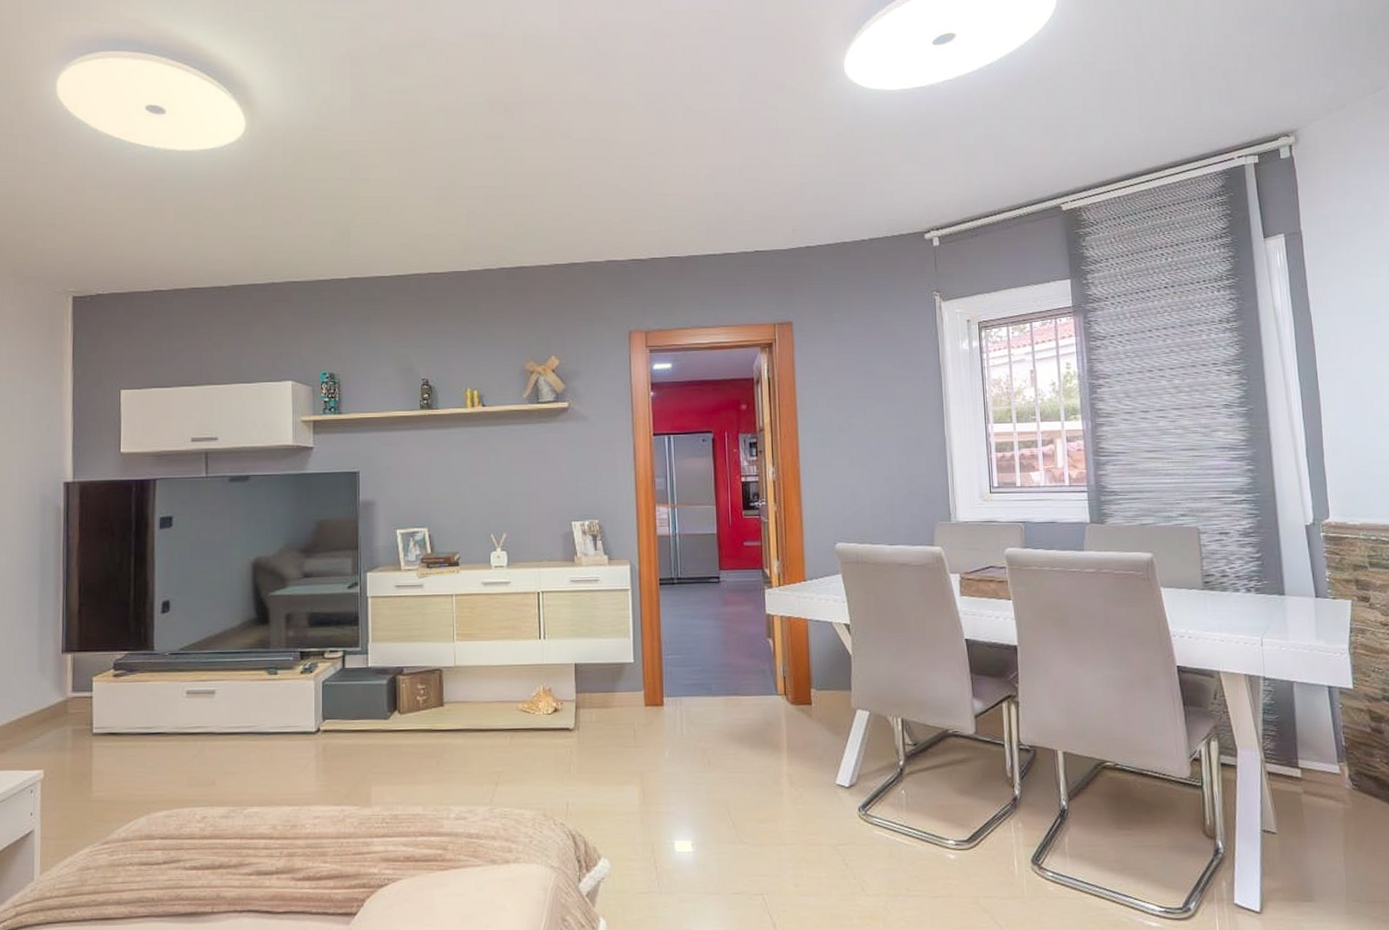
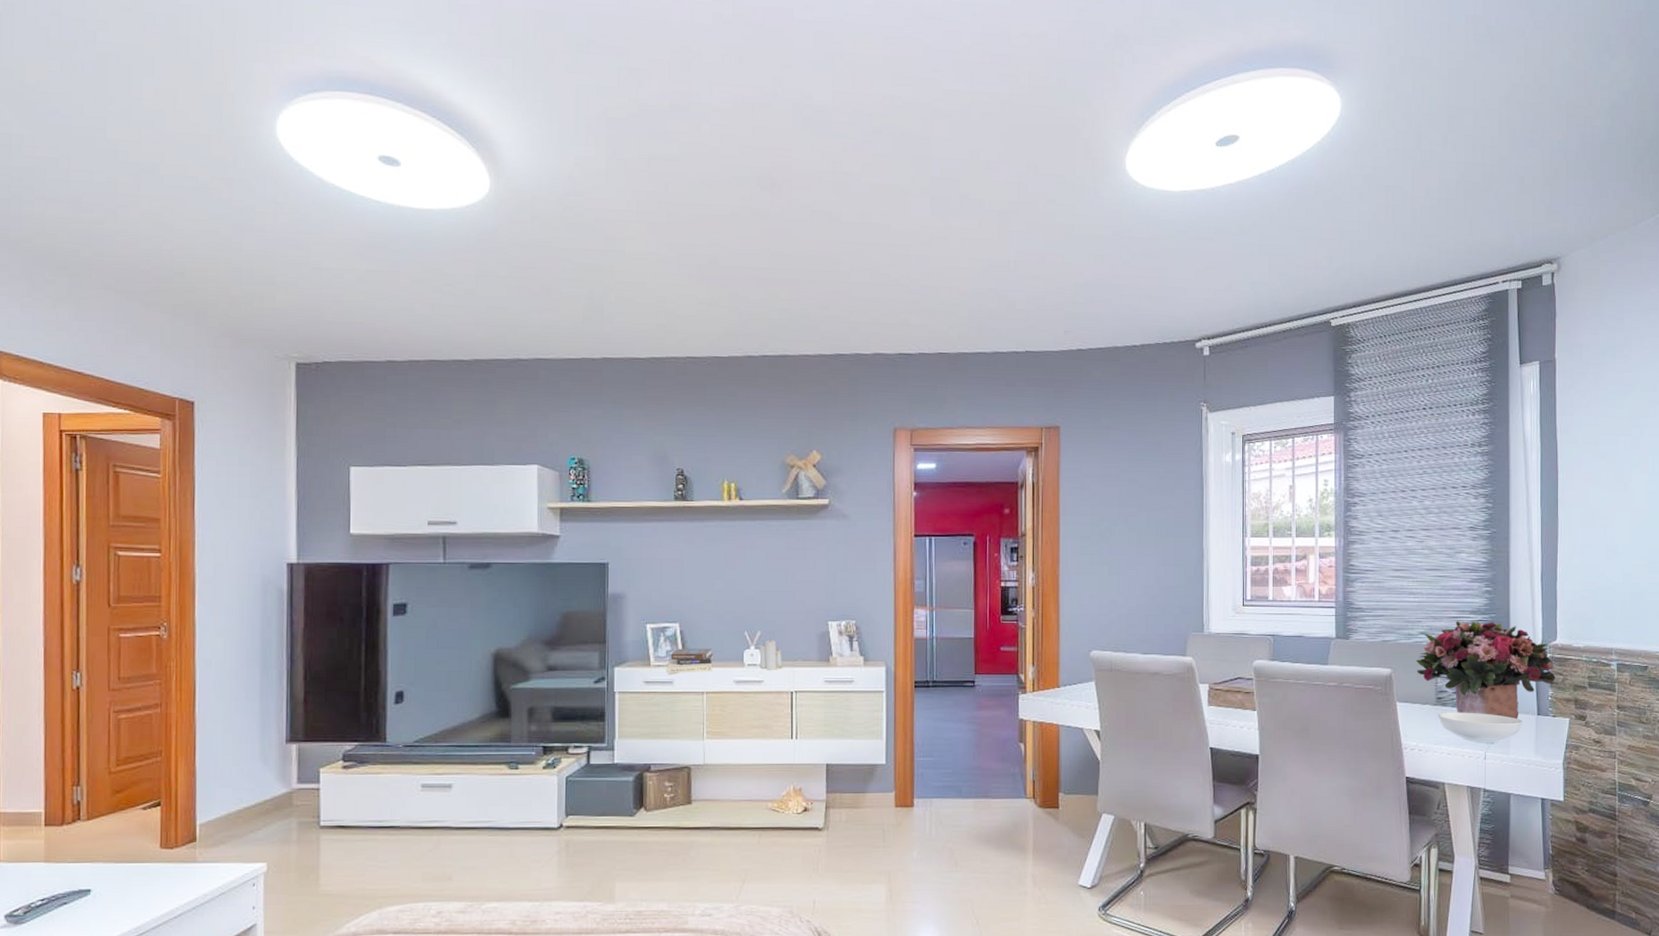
candle: none [505,540,529,573] -> present [759,638,783,671]
bouquet: none [1178,500,1336,602] -> present [1416,621,1559,719]
bowl: none [1206,596,1300,629] -> present [1437,712,1523,743]

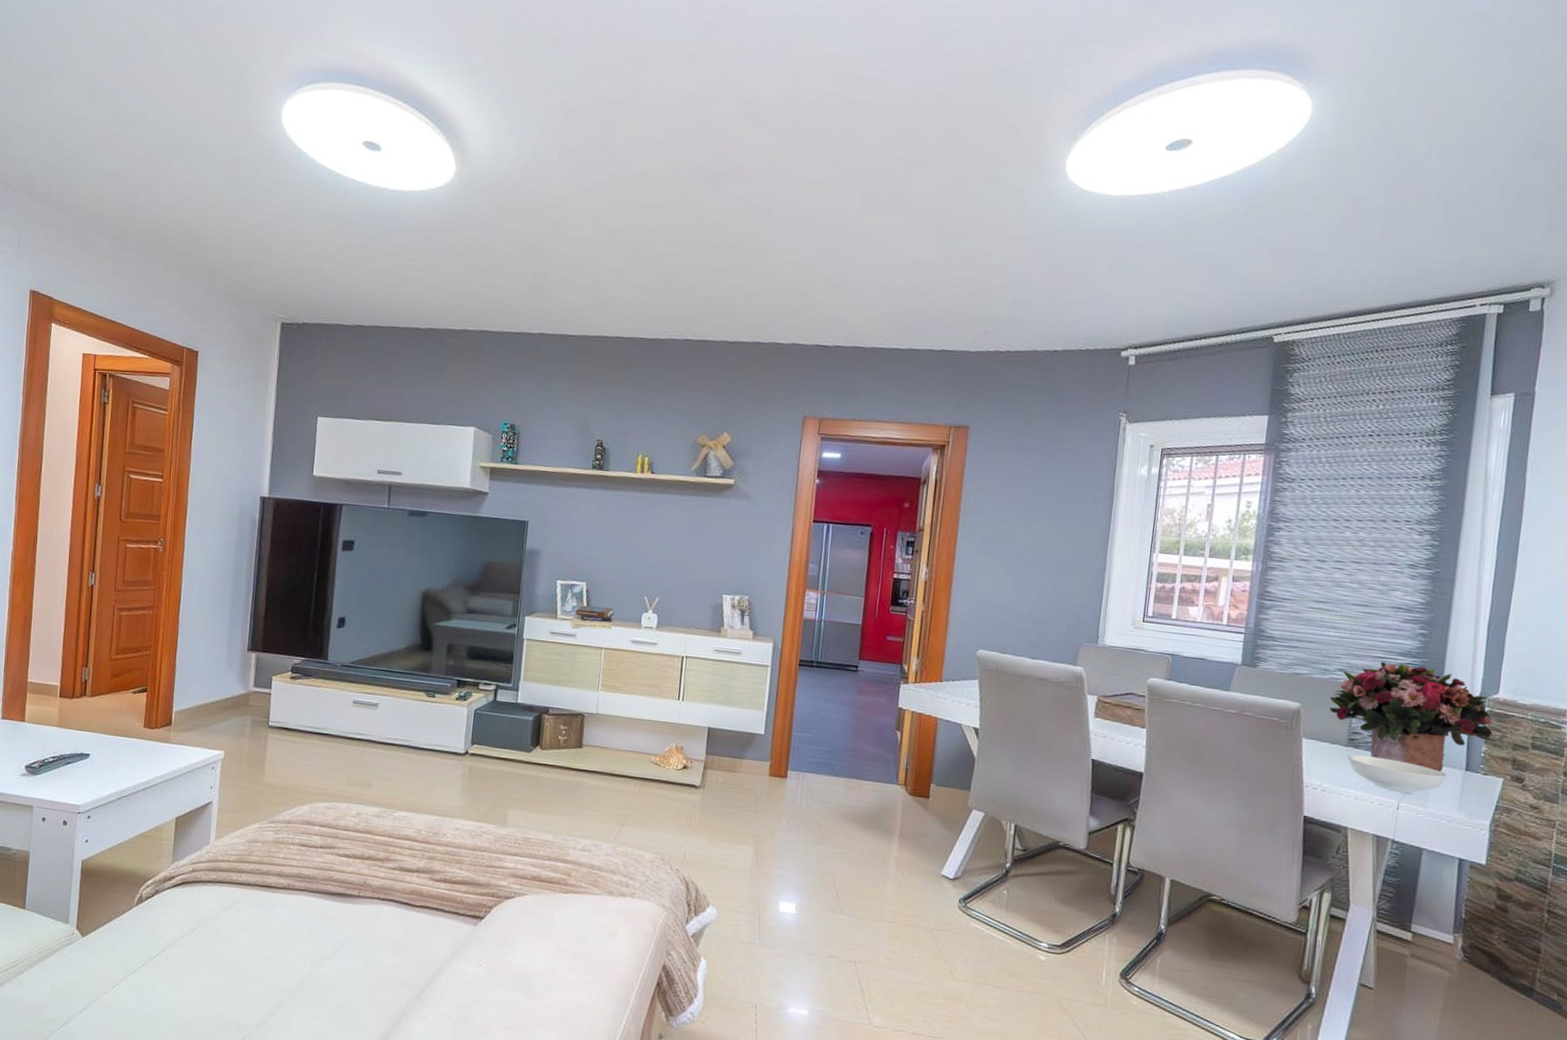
candle: present [759,638,783,671] -> none [655,605,677,636]

